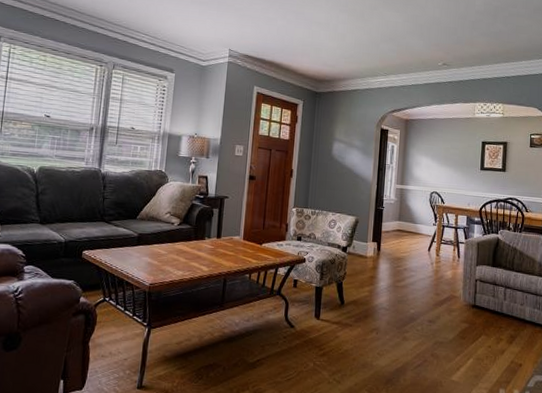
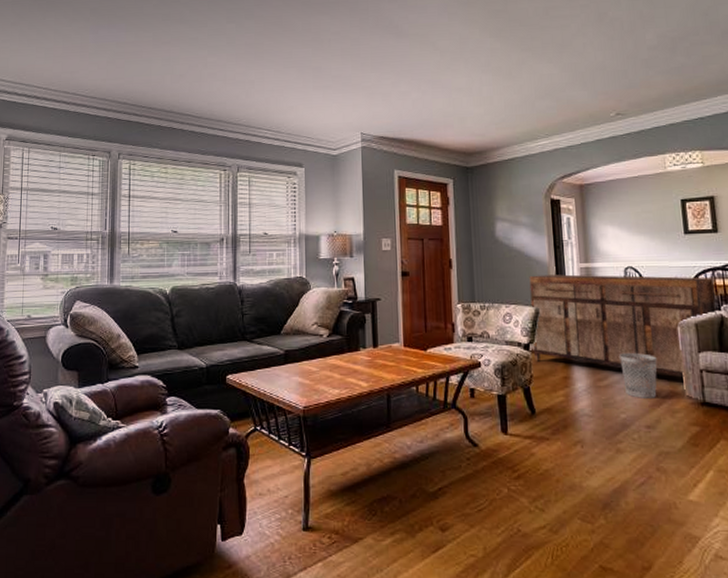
sideboard: none [350,190,497,284] -> present [529,274,717,377]
wastebasket: none [416,261,444,299] -> present [619,353,657,398]

